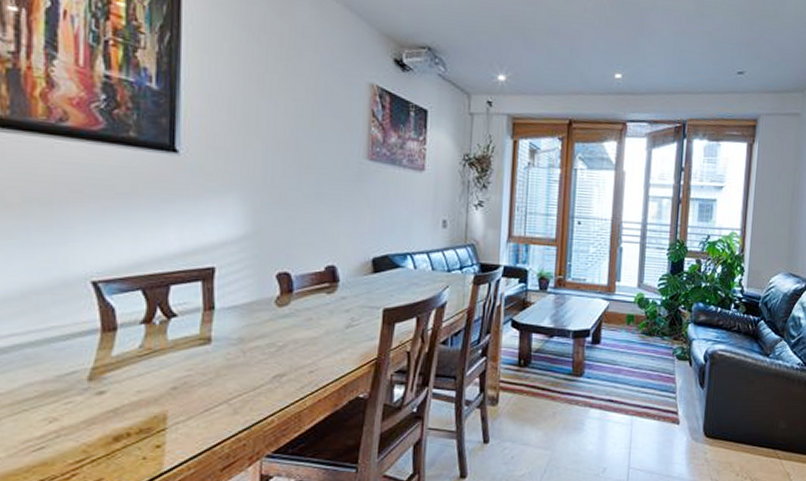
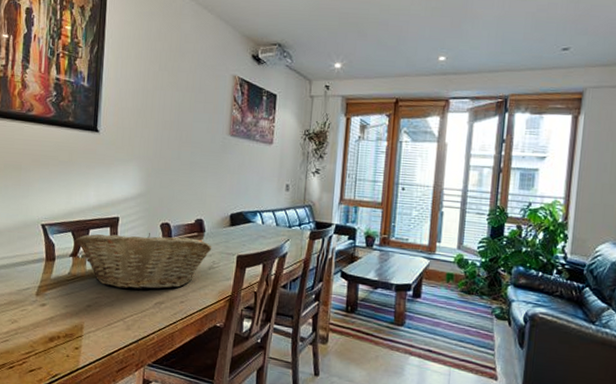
fruit basket: none [148,286,350,361] -> present [75,233,212,290]

